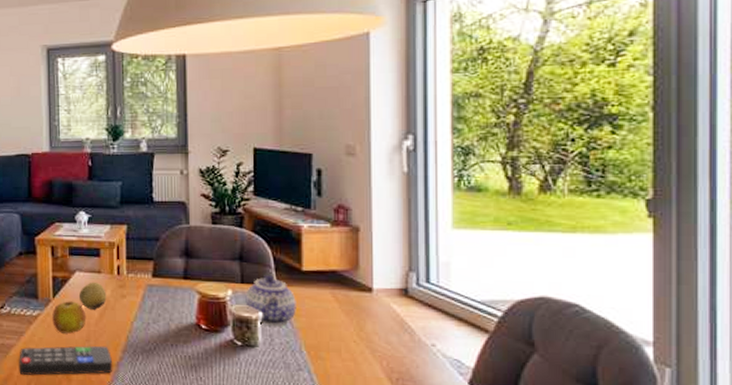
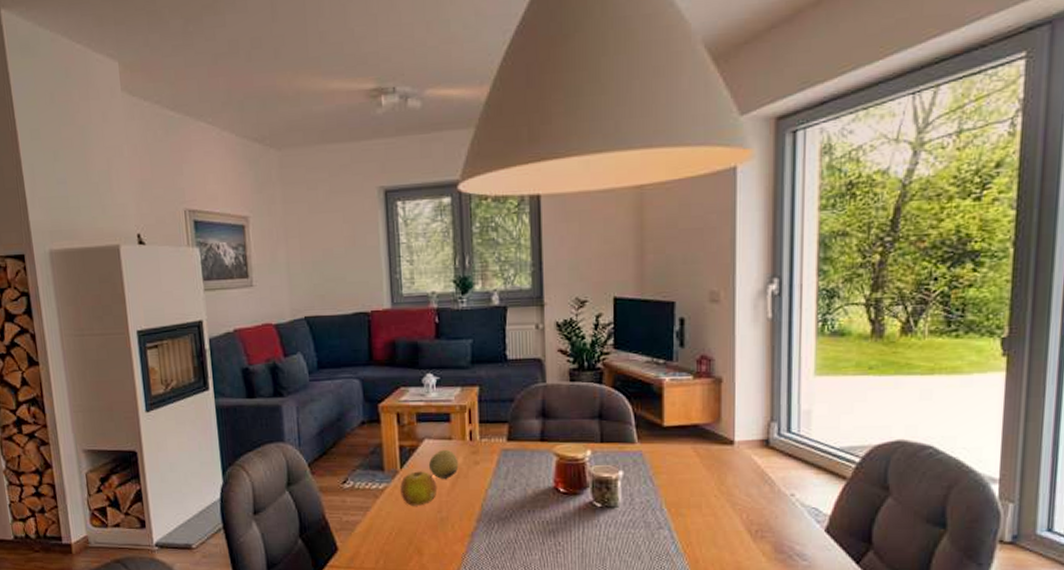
remote control: present [19,345,113,375] -> none [365,516,467,552]
teapot: present [245,275,296,326] -> none [605,433,657,484]

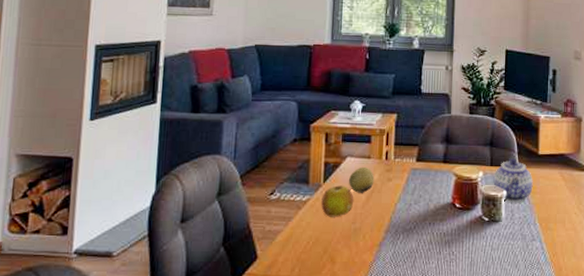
teapot: none [605,433,657,484] -> present [493,158,533,202]

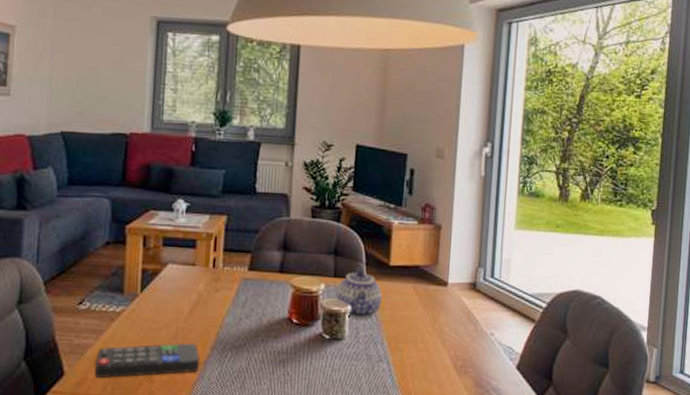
remote control: none [284,227,376,260] -> present [95,343,200,378]
fruit: present [321,185,354,217] -> none [138,295,176,331]
fruit: present [349,166,375,193] -> none [170,275,200,305]

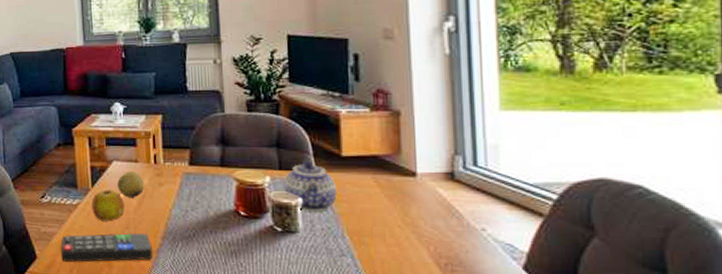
fruit: none [138,295,176,331] -> present [92,190,125,222]
fruit: none [170,275,200,305] -> present [118,171,145,198]

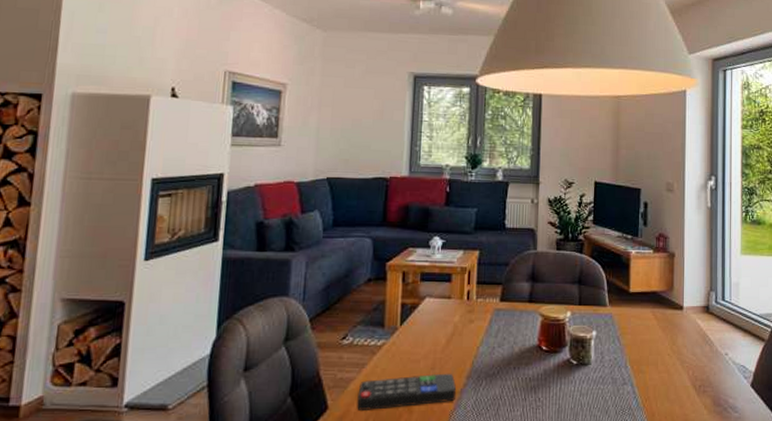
fruit: present [92,190,125,222] -> none [397,328,433,363]
fruit: present [118,171,145,198] -> none [428,307,455,336]
teapot: present [284,161,337,211] -> none [582,297,624,343]

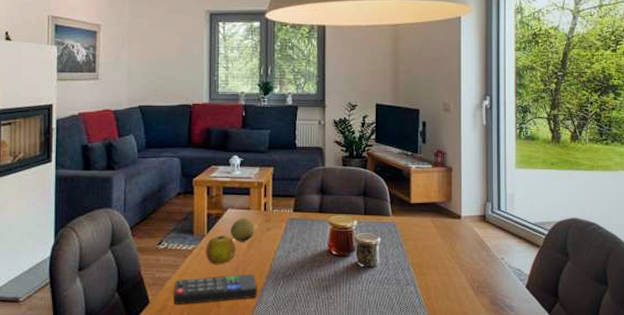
fruit: none [397,328,433,363] -> present [206,235,236,265]
fruit: none [428,307,455,336] -> present [231,217,254,242]

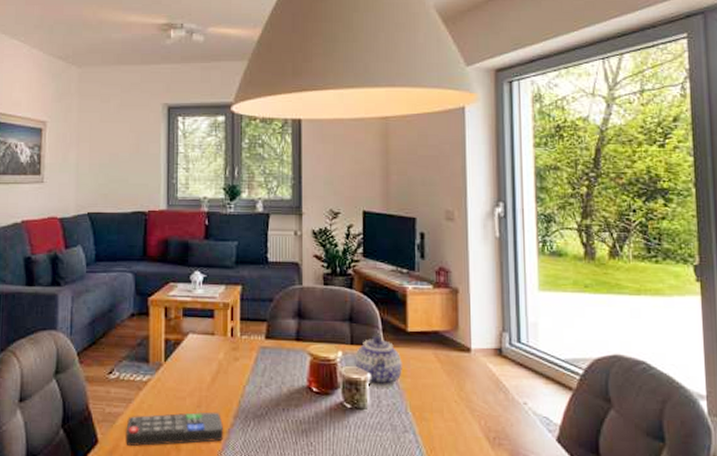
fruit: present [206,235,236,265] -> none [163,365,198,400]
fruit: present [231,217,254,242] -> none [192,344,220,374]
teapot: none [367,207,406,249] -> present [355,336,402,387]

